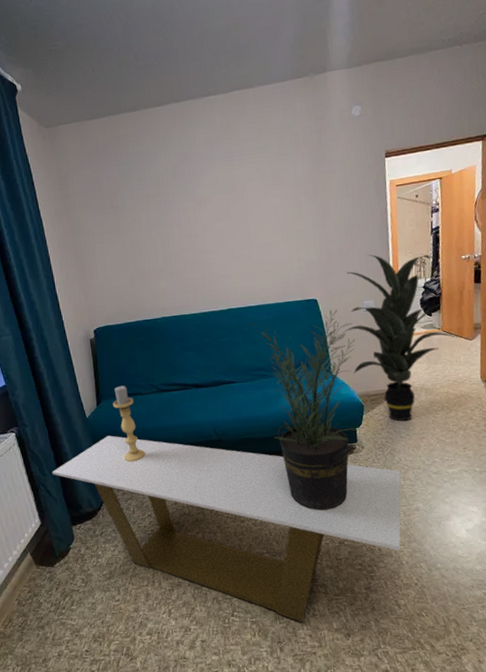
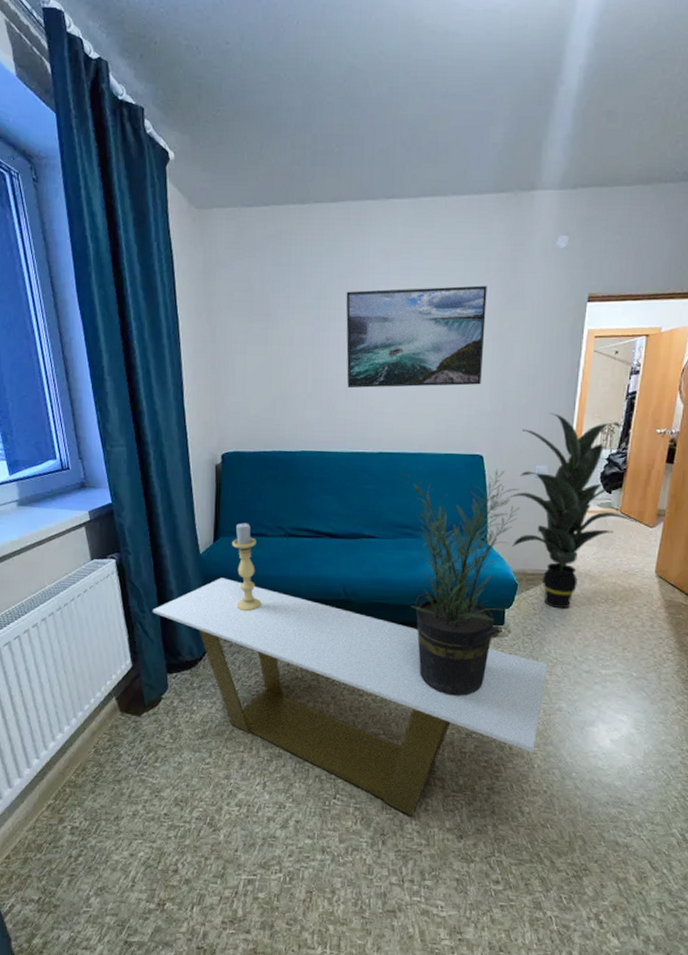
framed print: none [180,156,306,259] -> present [346,285,487,389]

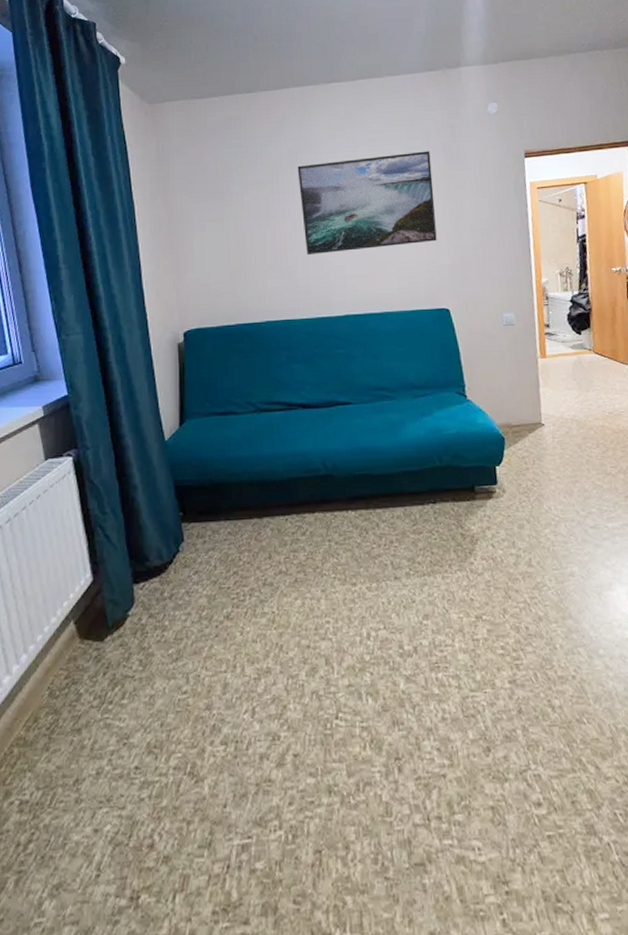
coffee table: present [152,578,548,817] -> none [114,464,553,730]
candle holder: present [232,523,262,612] -> none [200,402,236,501]
potted plant: present [402,469,519,696] -> none [370,320,501,573]
indoor plant: present [507,413,641,608] -> none [479,261,616,459]

